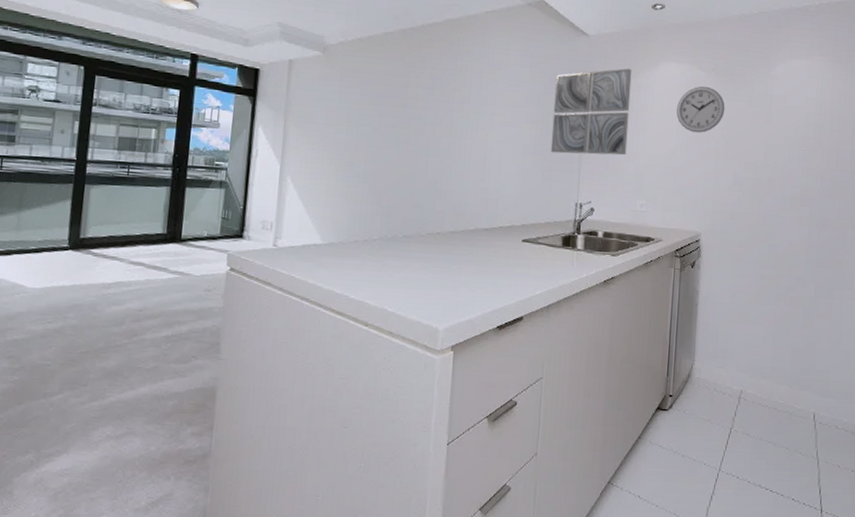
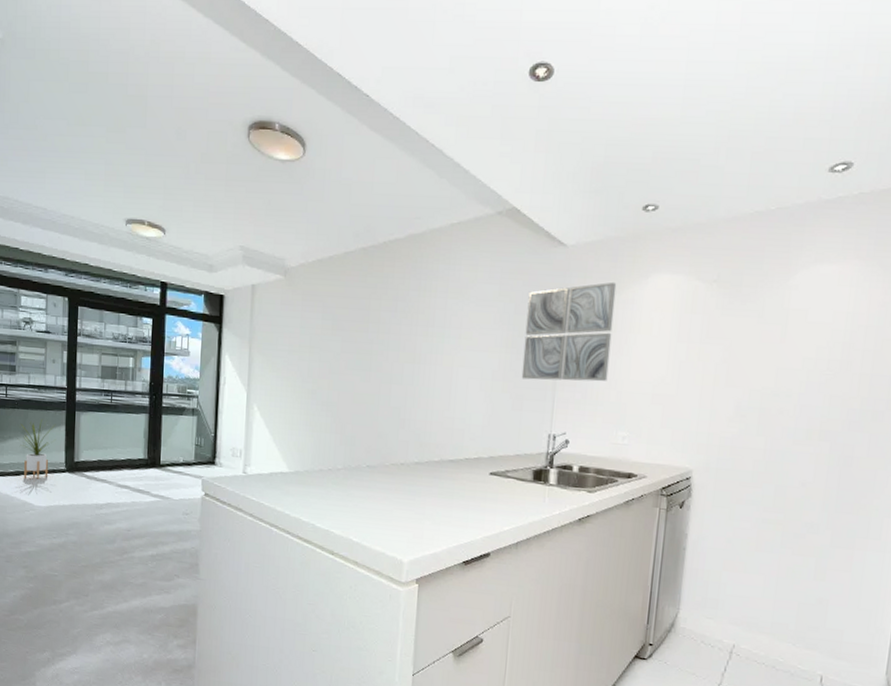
house plant: none [11,193,60,258] -> present [17,419,56,479]
wall clock: present [676,86,725,133] -> none [667,300,729,356]

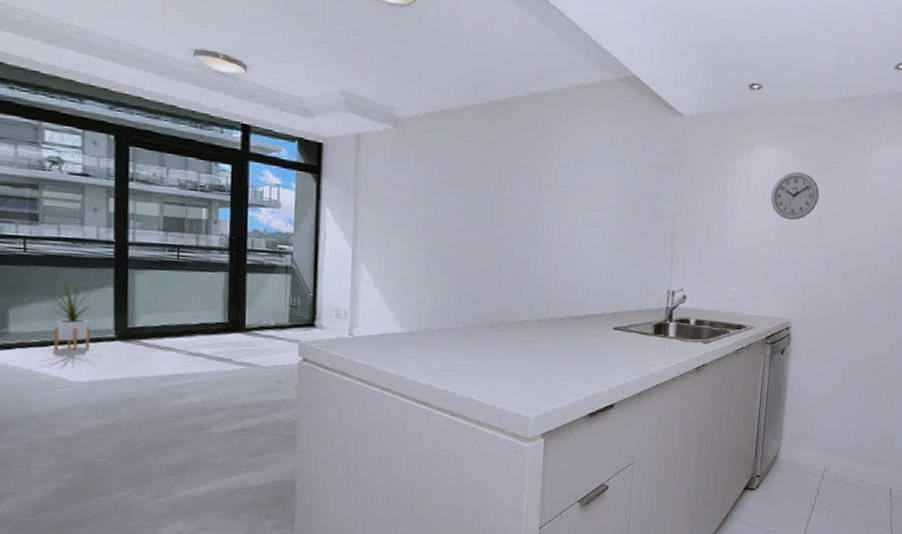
wall art: present [521,281,617,382] -> none [642,151,727,242]
wall clock: none [667,300,729,356] -> present [770,171,820,220]

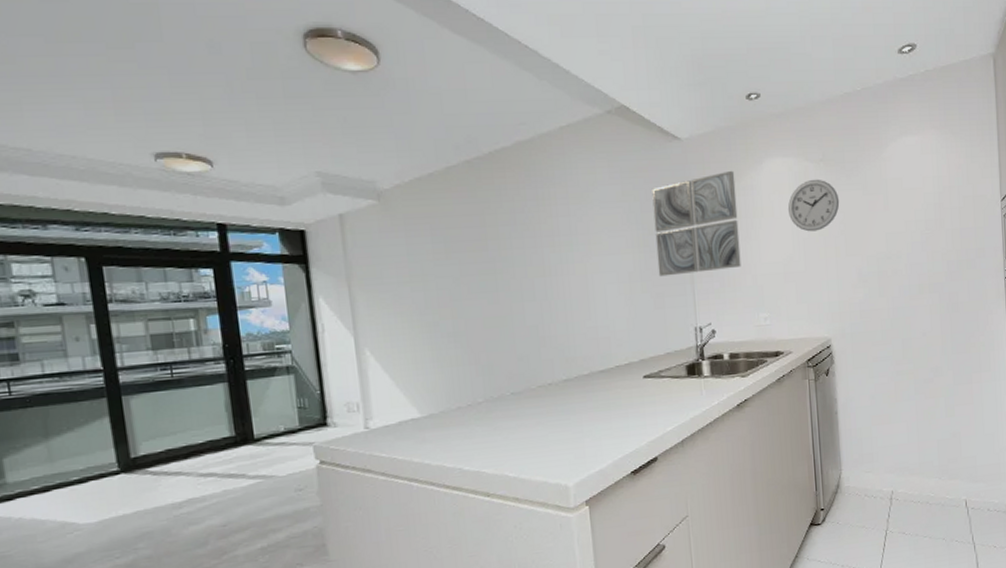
house plant: present [43,278,100,350] -> none [37,413,98,492]
wall art: none [642,151,727,242] -> present [652,170,741,277]

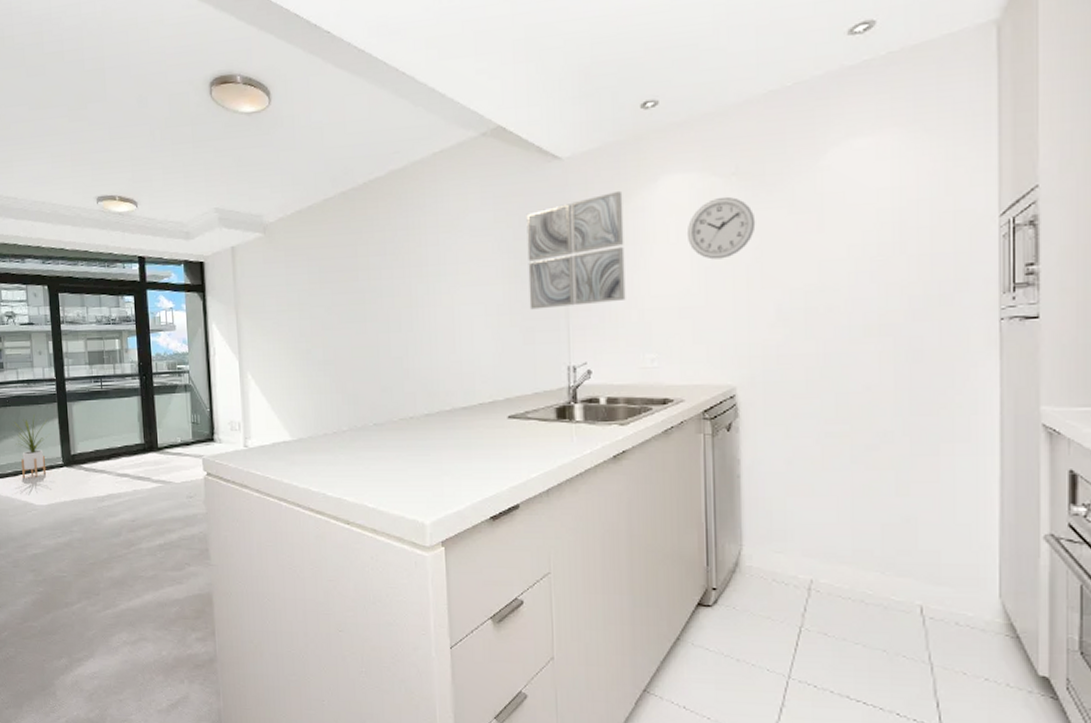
house plant: none [37,413,98,492] -> present [12,414,50,477]

